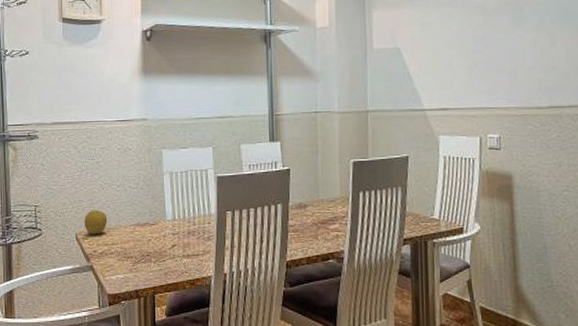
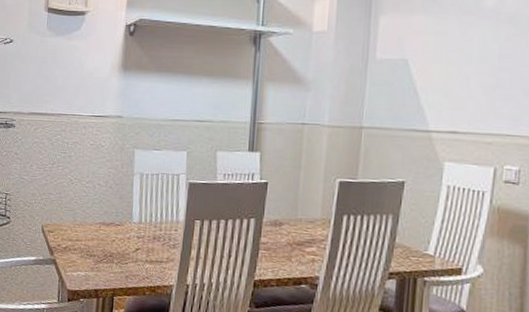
fruit: present [85,210,108,235] -> none [51,204,74,229]

